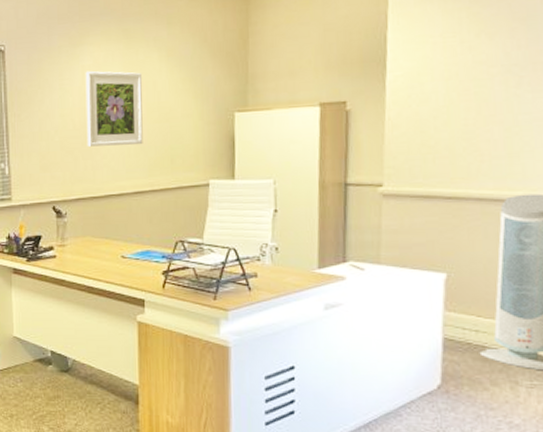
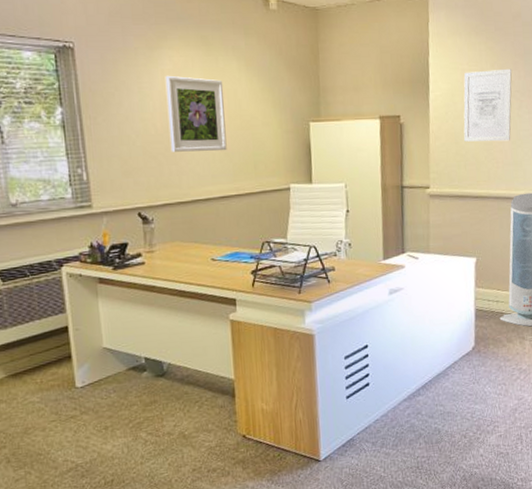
wall art: none [433,37,508,130] -> present [463,68,512,142]

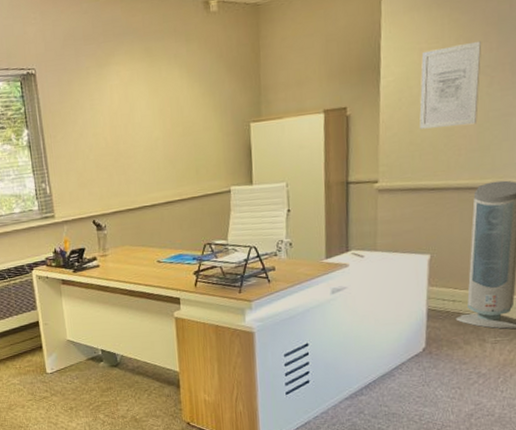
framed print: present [165,75,227,152] -> none [113,89,170,163]

